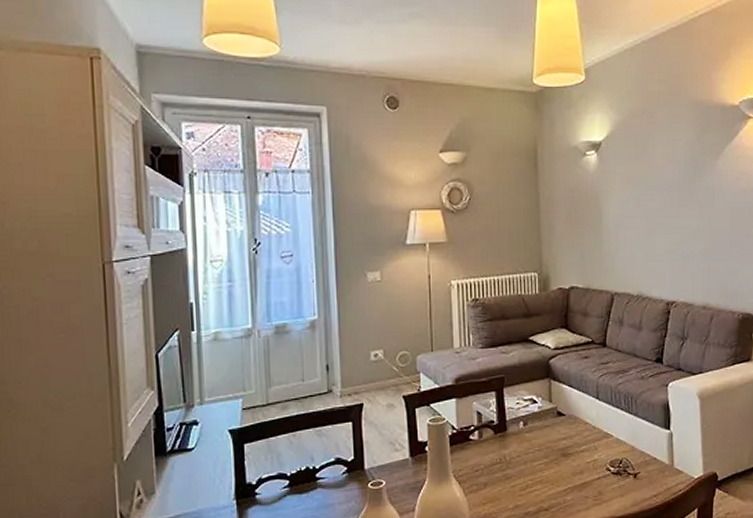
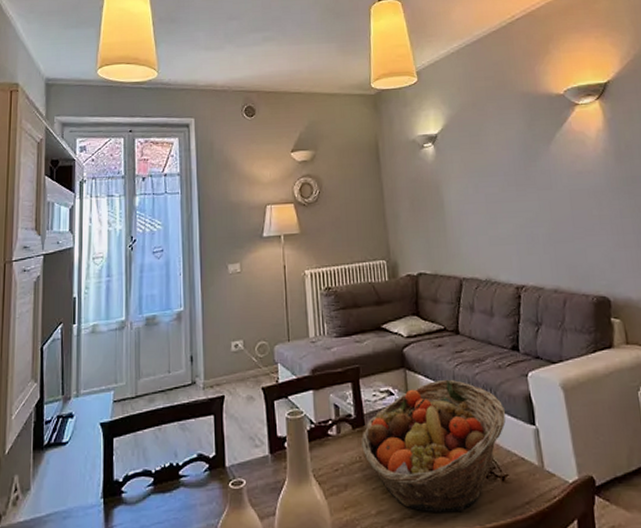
fruit basket: none [503,388,644,506] -> present [361,379,506,513]

